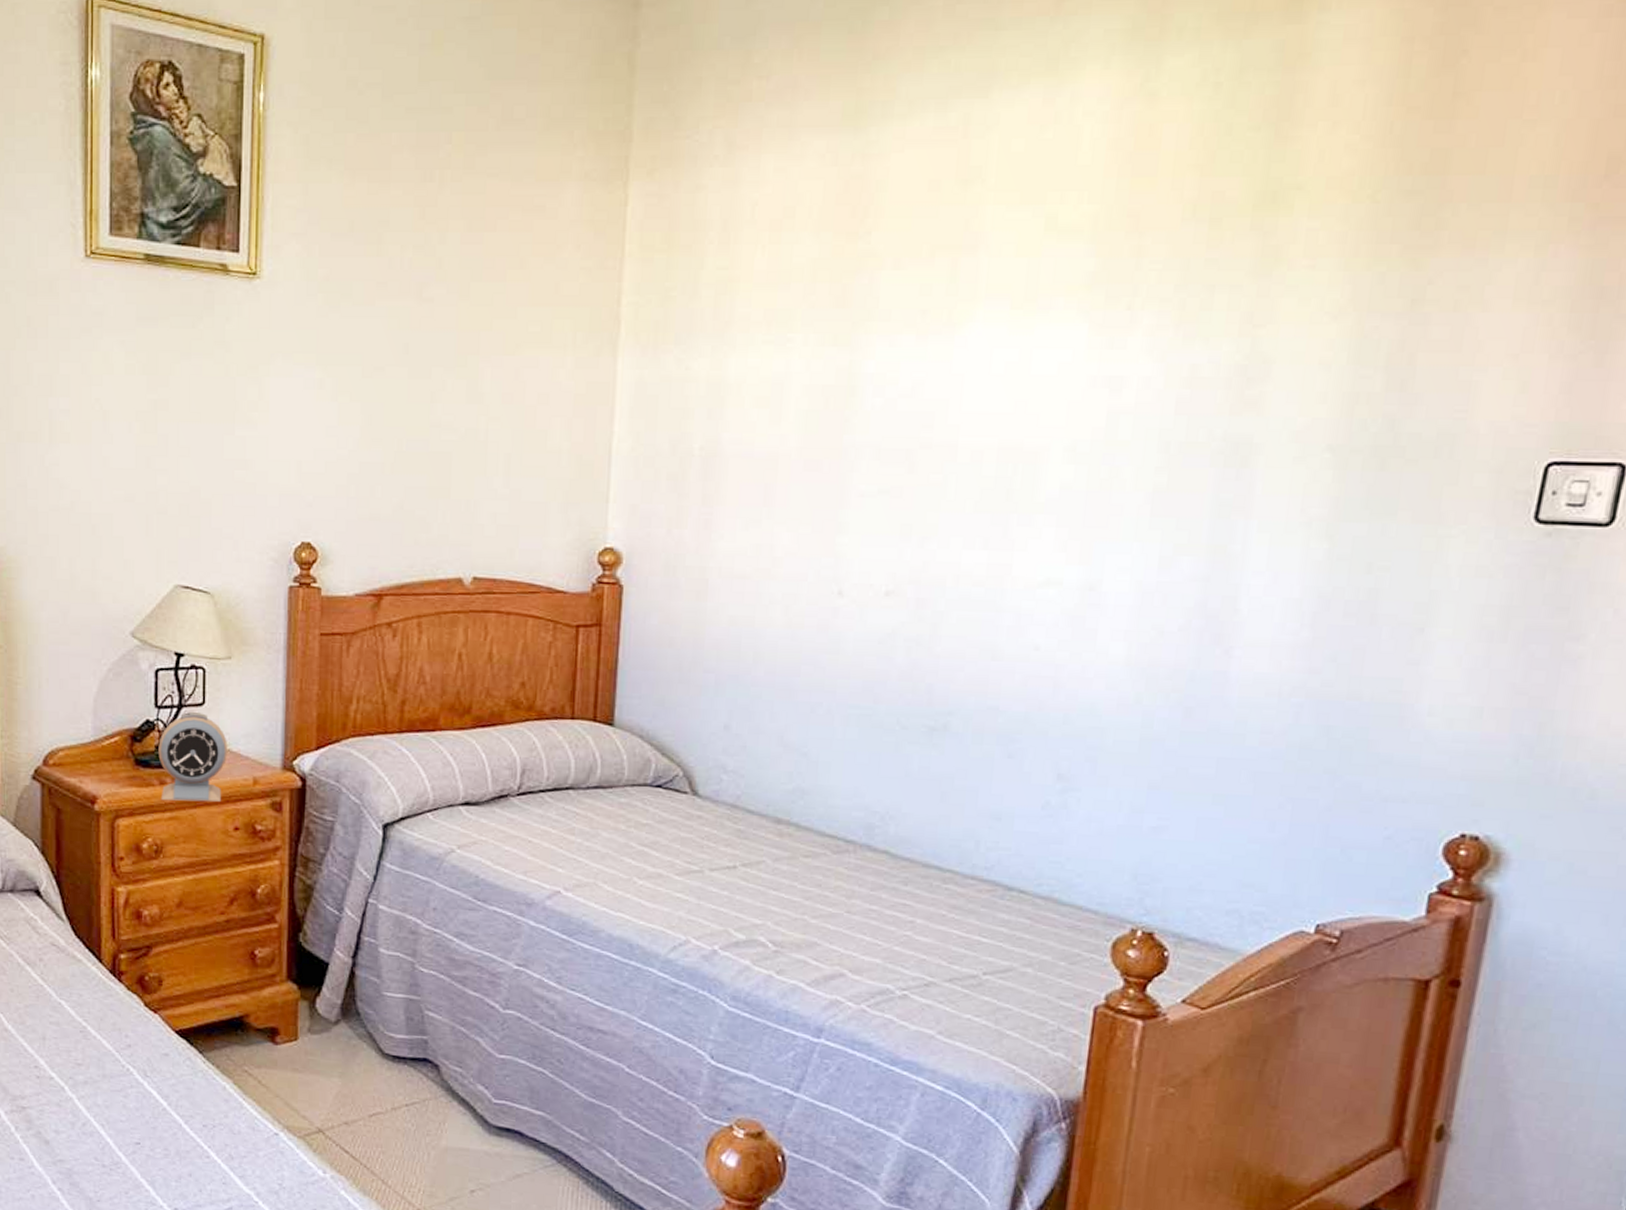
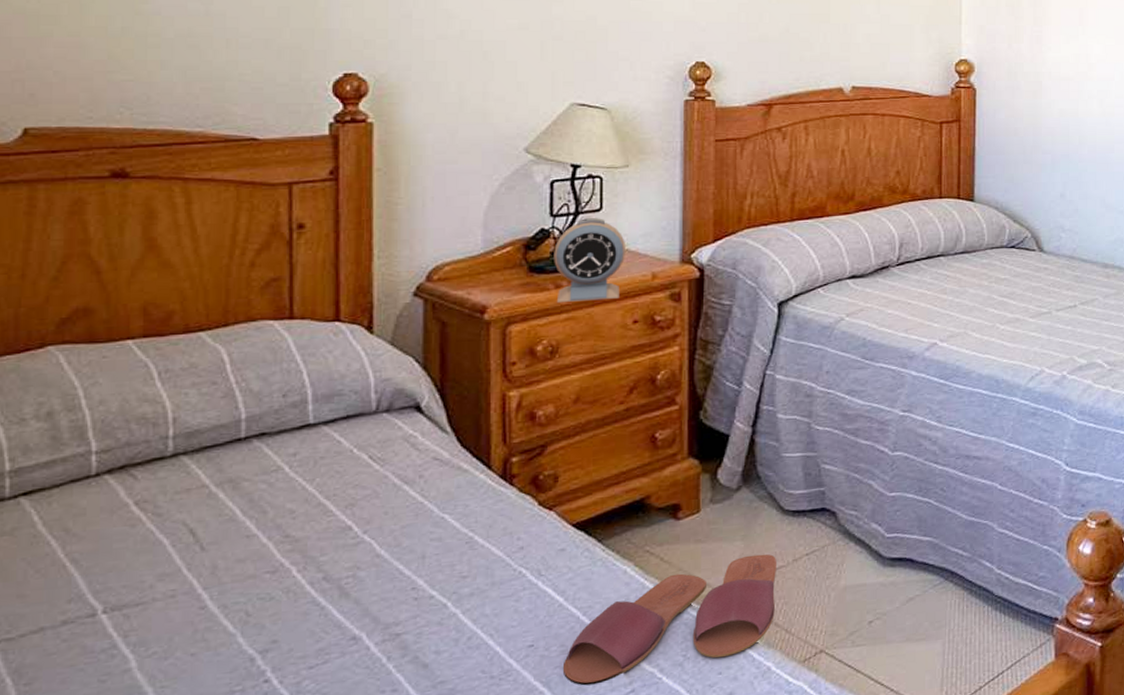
slippers: none [167,1094,374,1195] -> present [564,554,776,686]

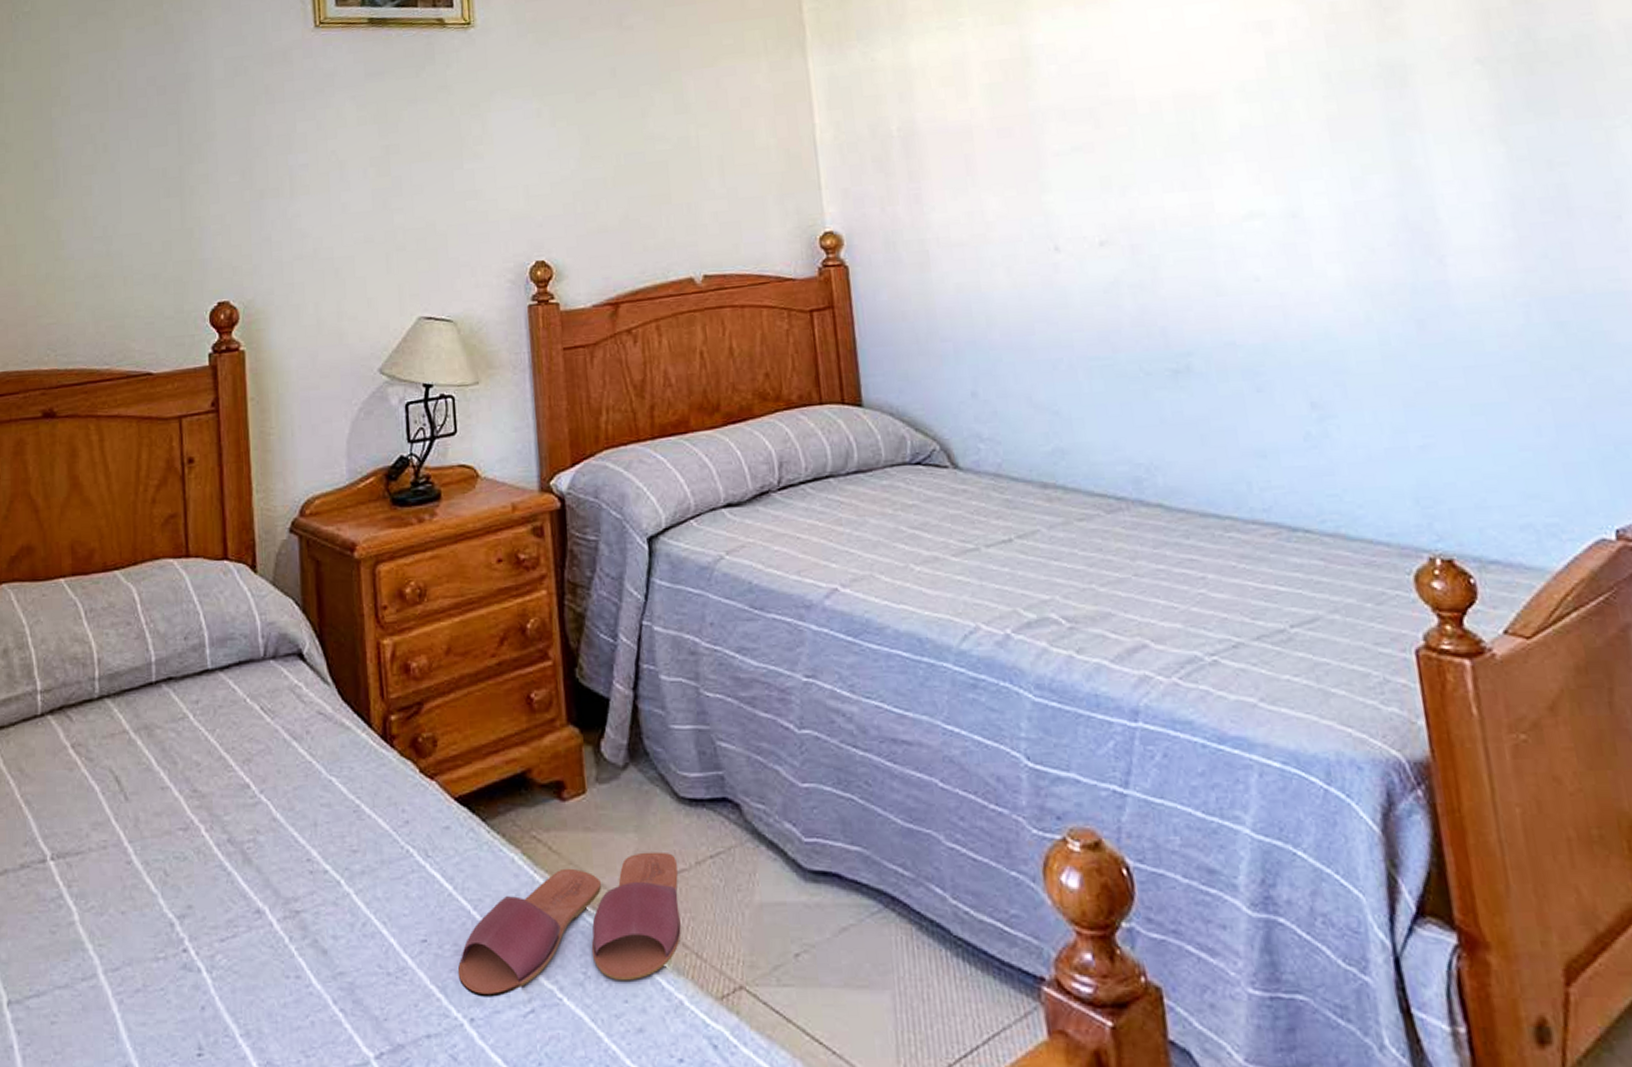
alarm clock: present [554,218,625,304] -> none [414,442,484,540]

